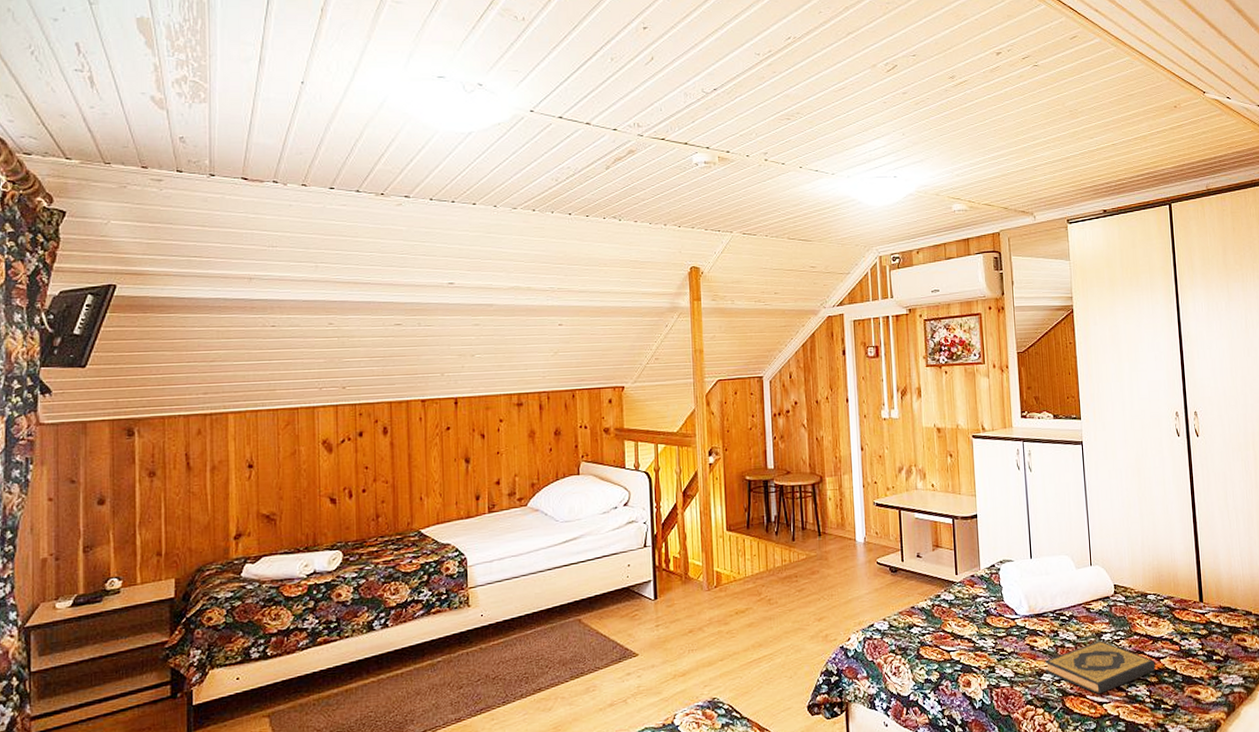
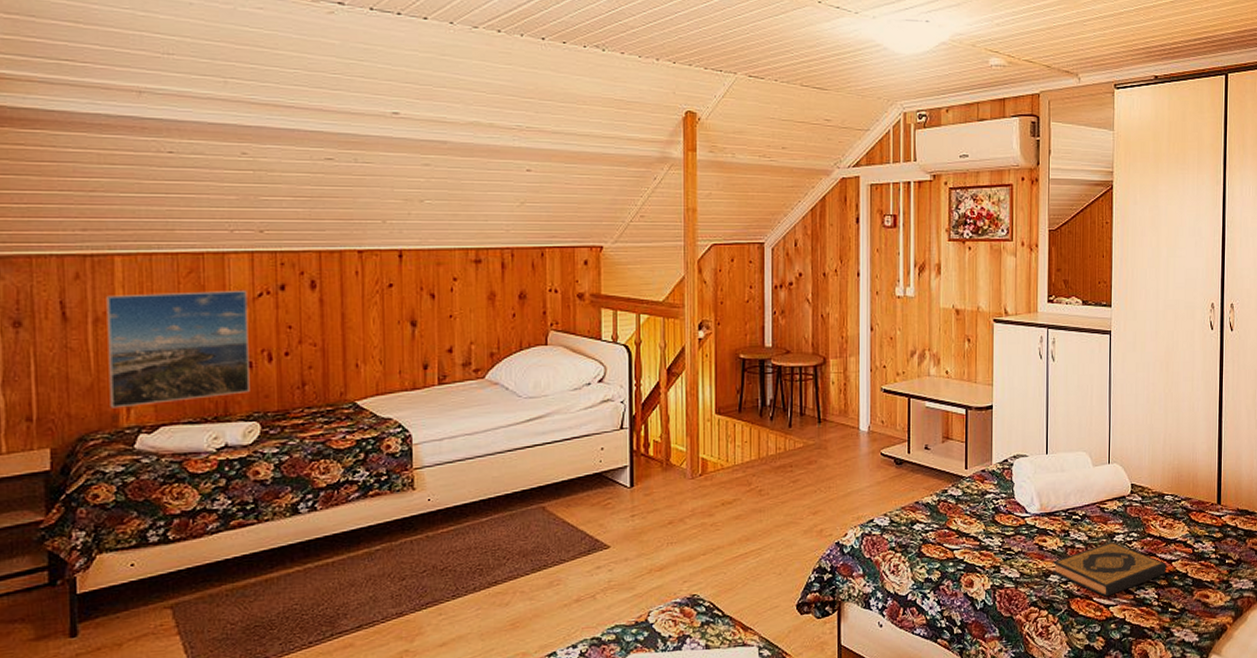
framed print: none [221,438,334,543] -> present [106,291,250,409]

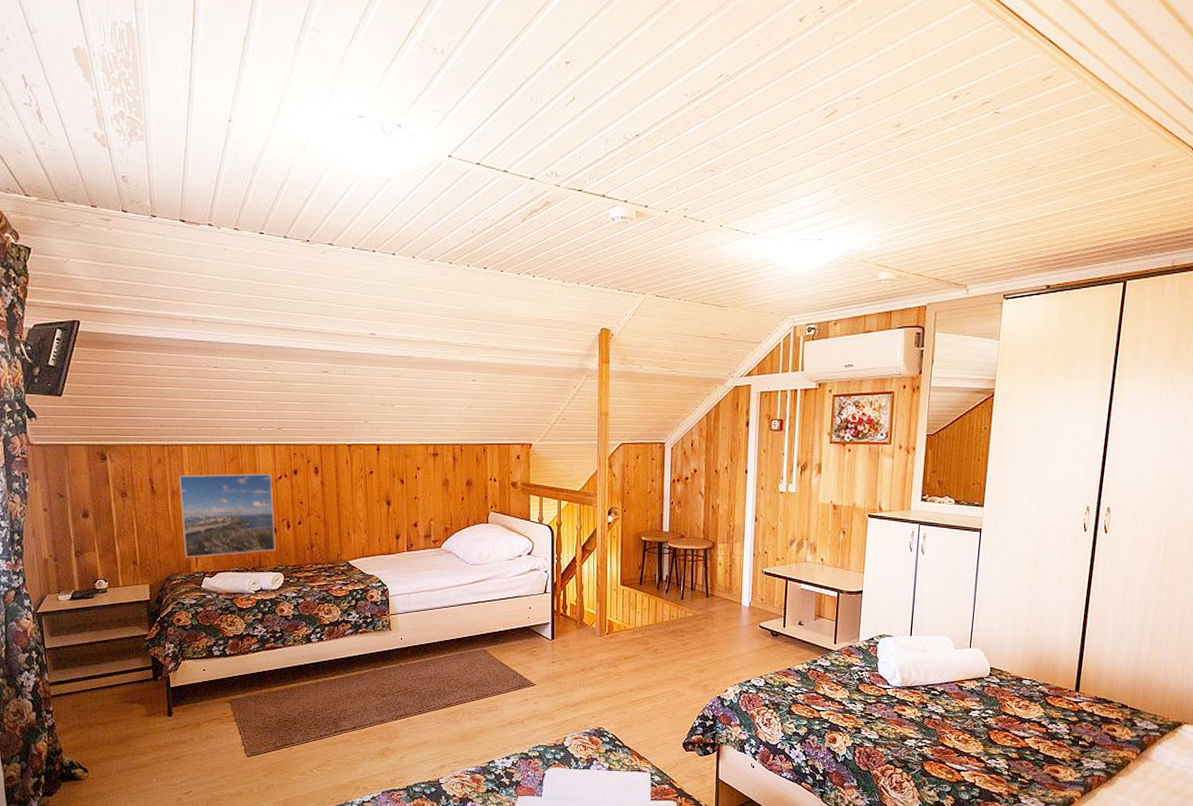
hardback book: present [1053,541,1167,597] -> none [909,716,1019,763]

